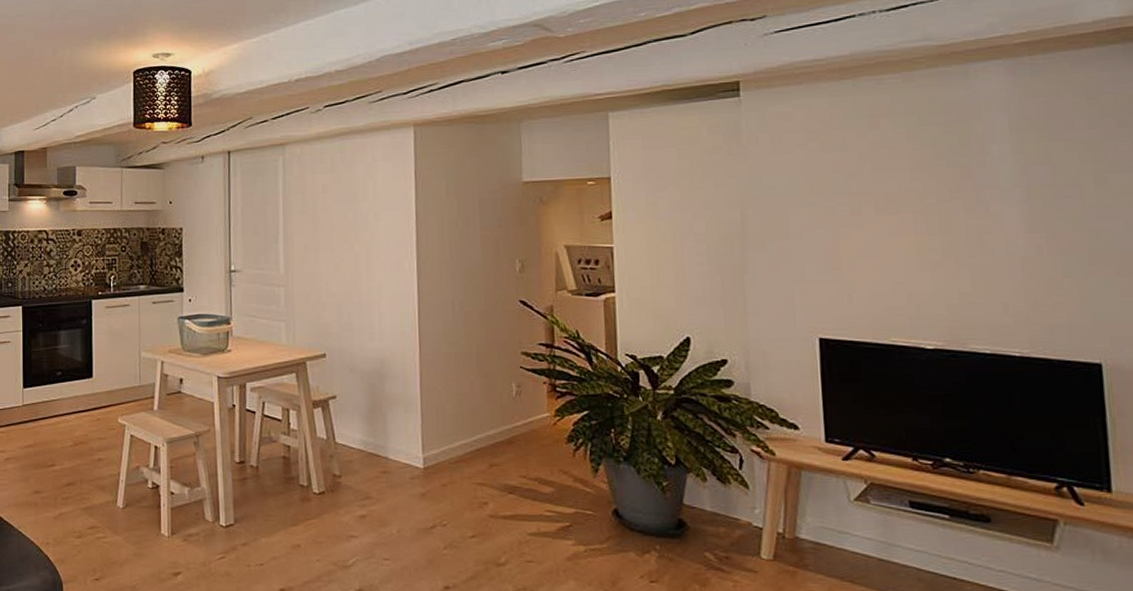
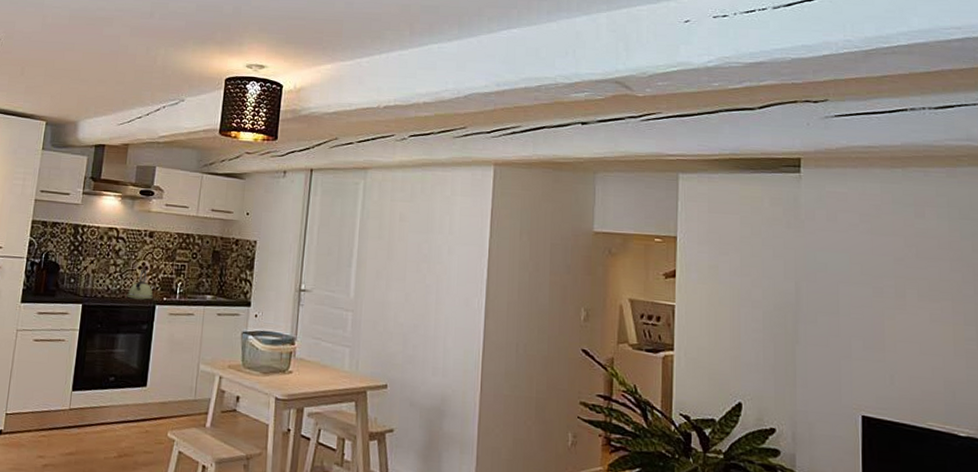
kettle: none [63,265,89,297] -> present [127,268,154,301]

